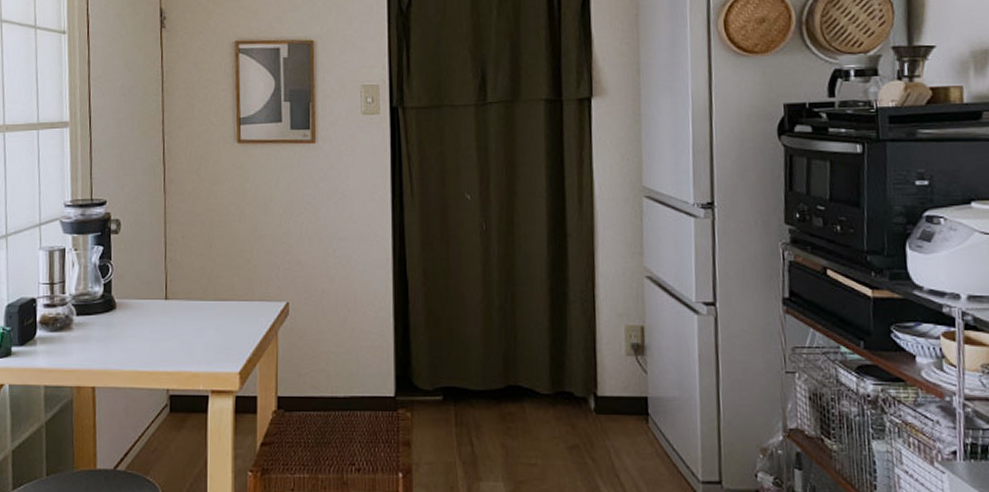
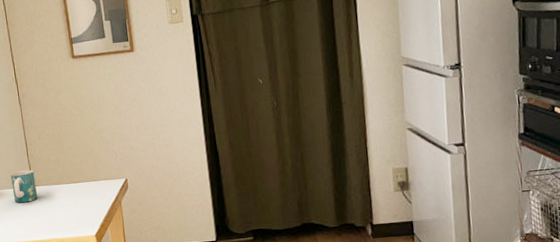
mug: none [139,277,171,320] -> present [11,170,38,203]

